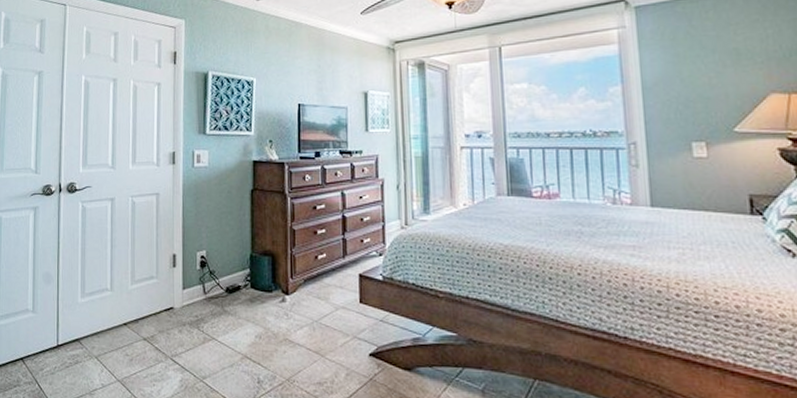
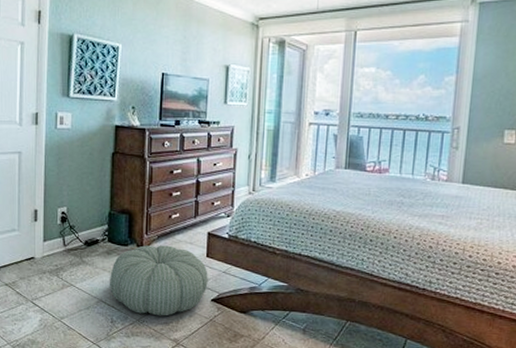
pouf: none [254,290,364,375] -> present [110,245,208,316]

